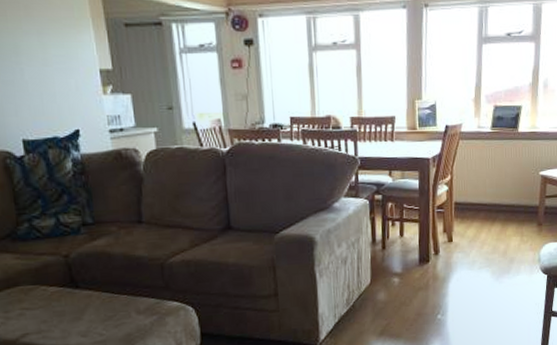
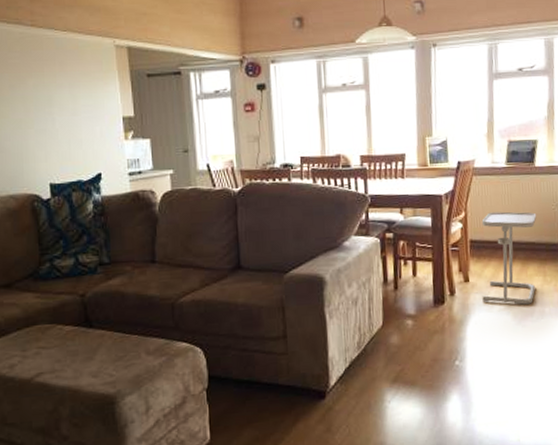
side table: none [464,175,517,263] -> present [481,211,537,305]

